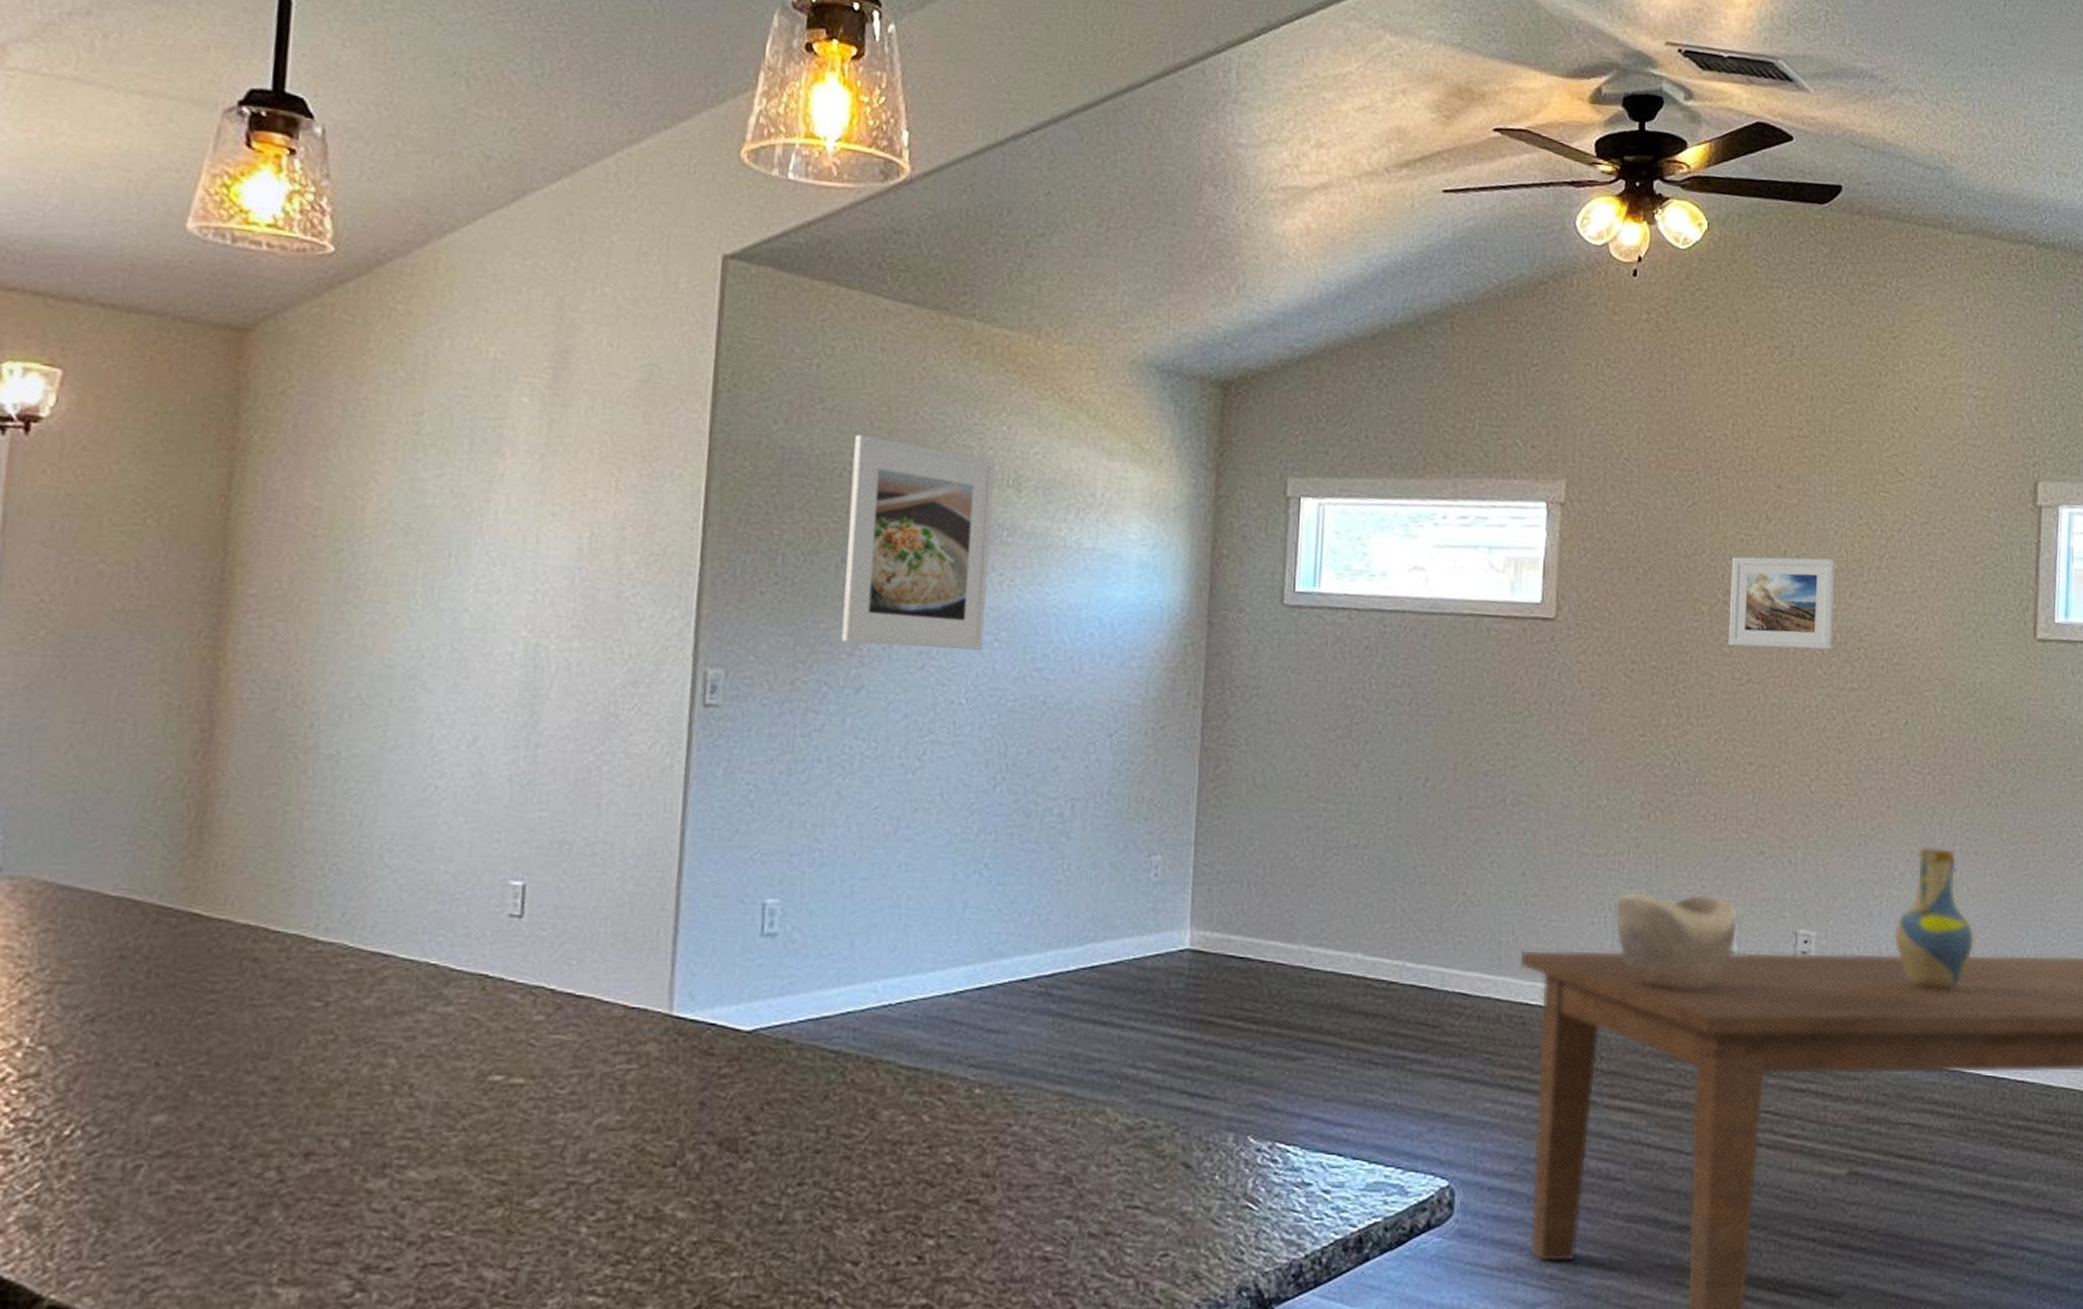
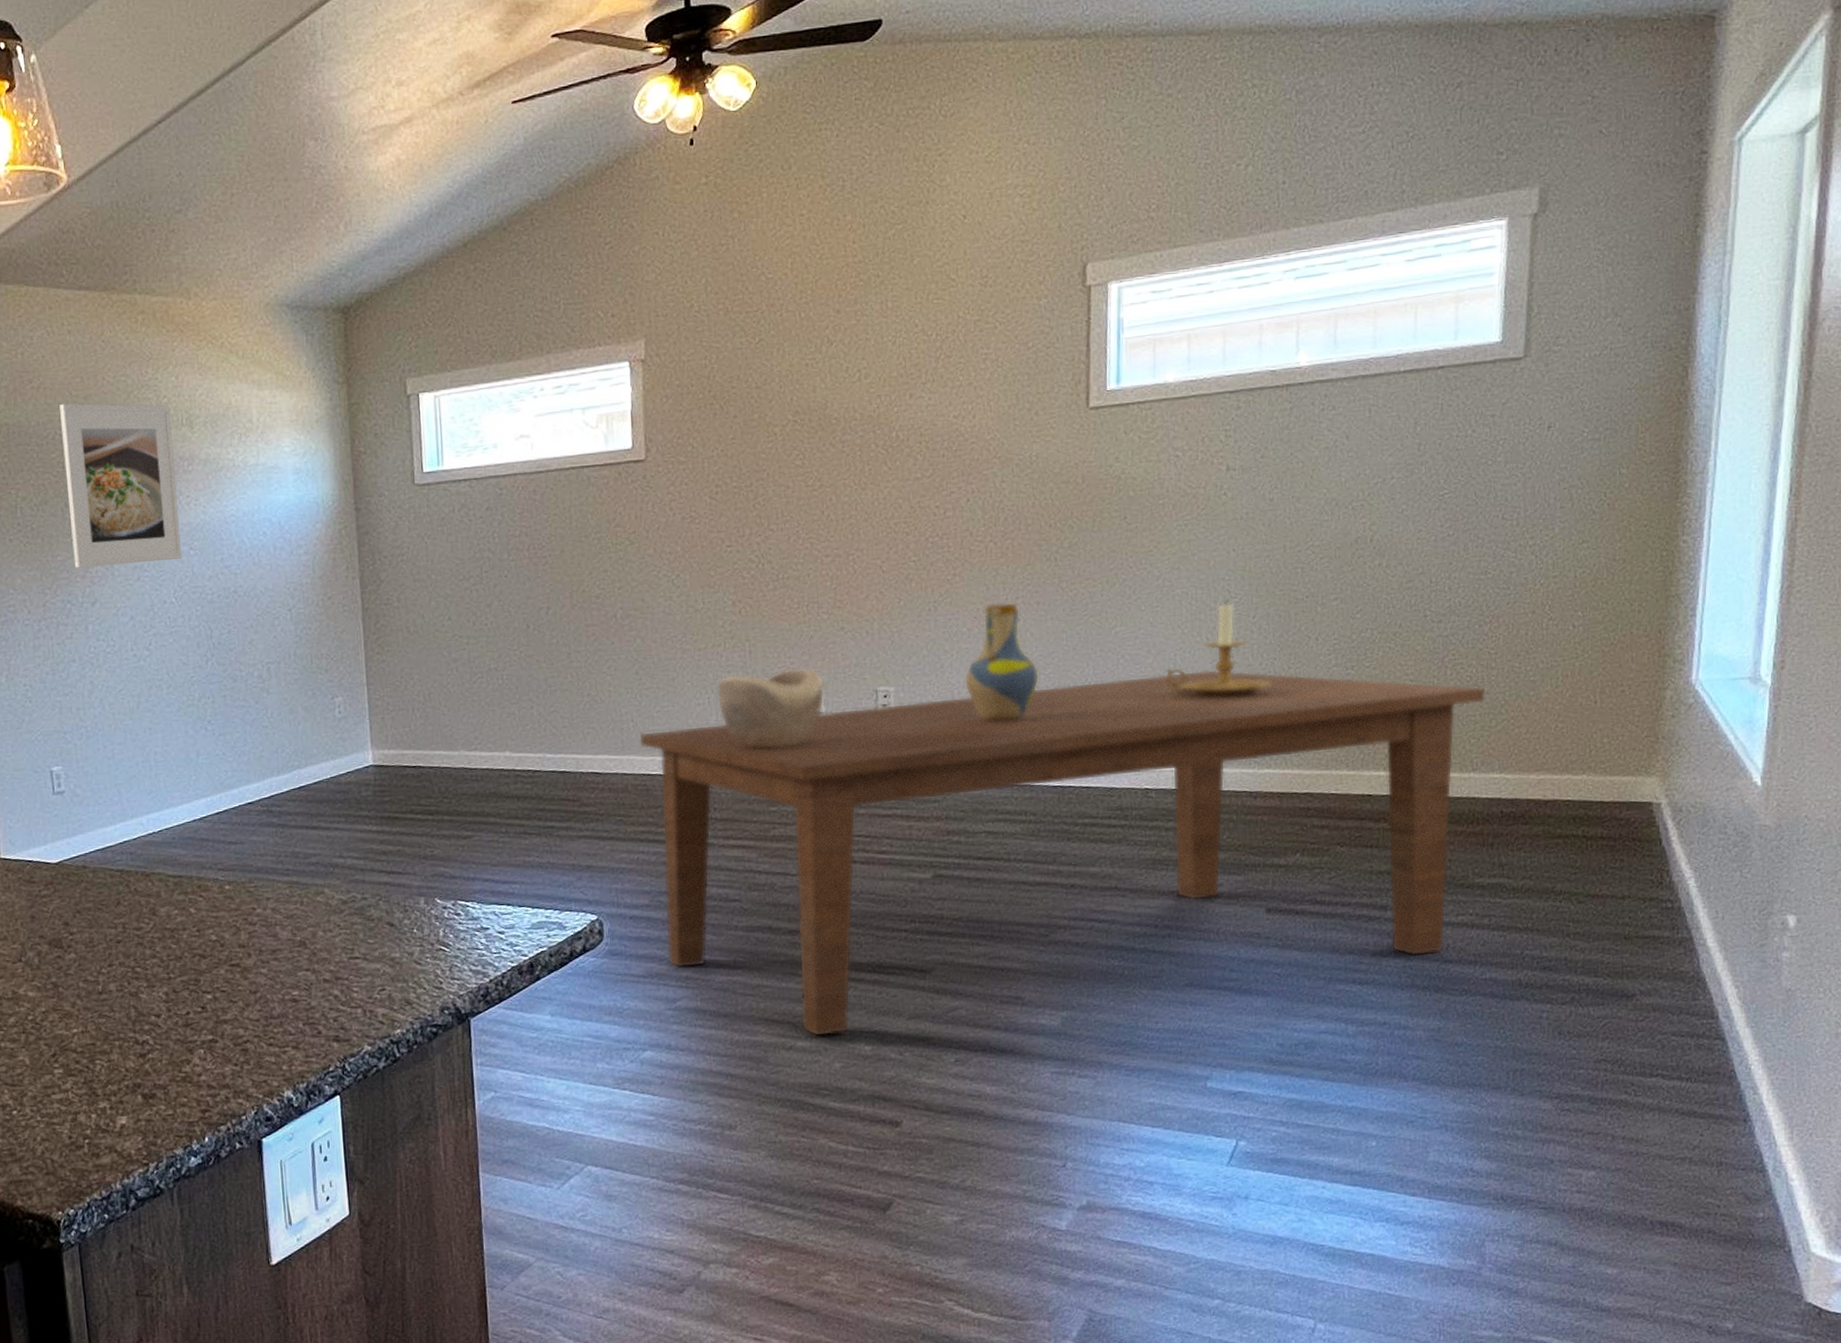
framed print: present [1728,556,1835,650] -> none [798,367,896,458]

